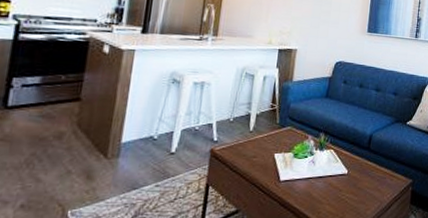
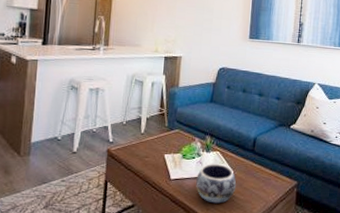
decorative bowl: none [307,163,351,206] -> present [196,164,237,204]

